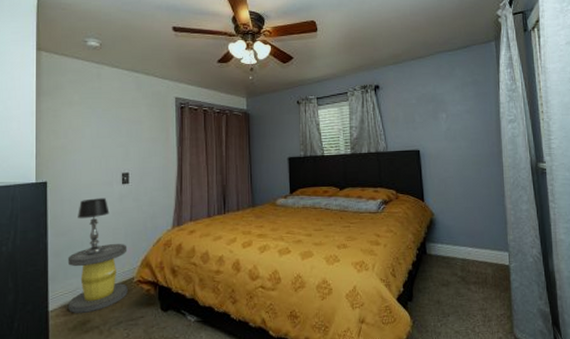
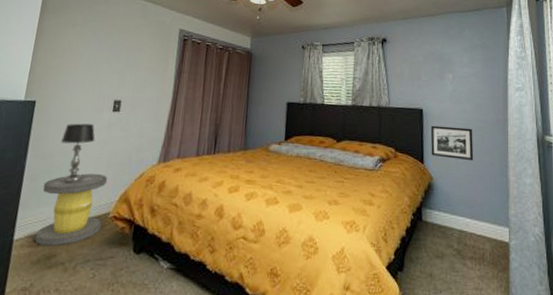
picture frame: none [428,163,472,195] -> present [430,125,474,161]

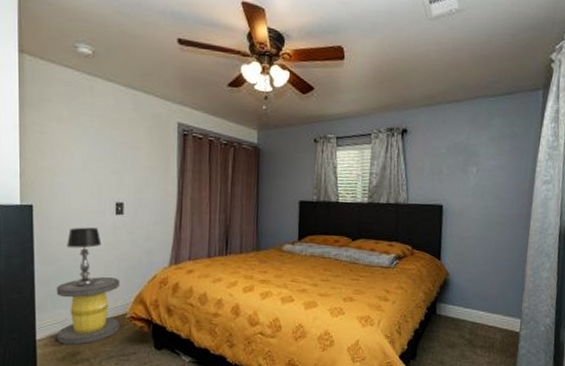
picture frame: present [430,125,474,161] -> none [448,222,494,257]

